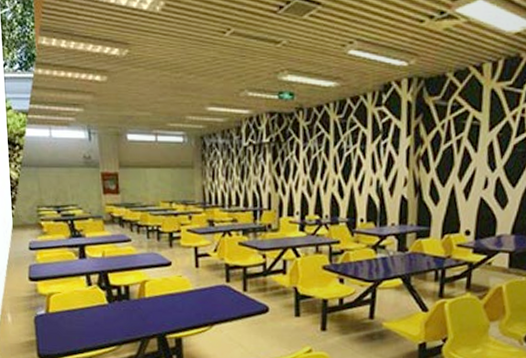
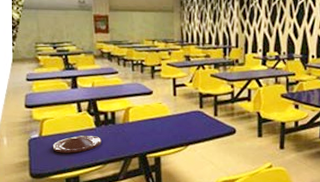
plate: none [61,312,115,332] -> present [52,135,101,153]

